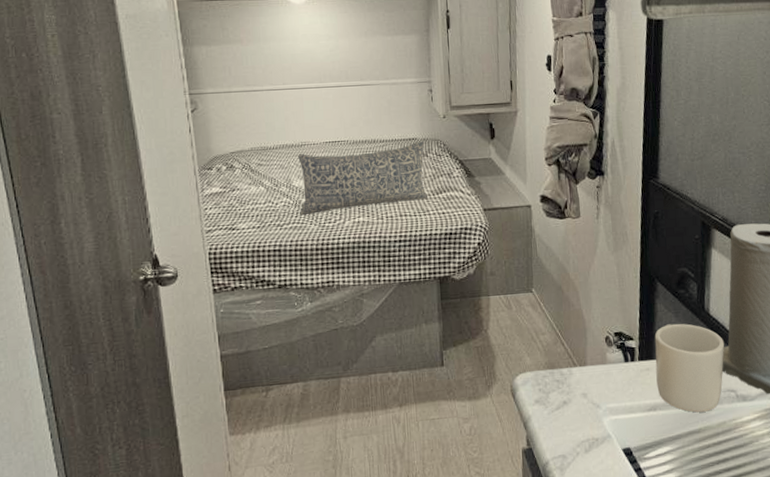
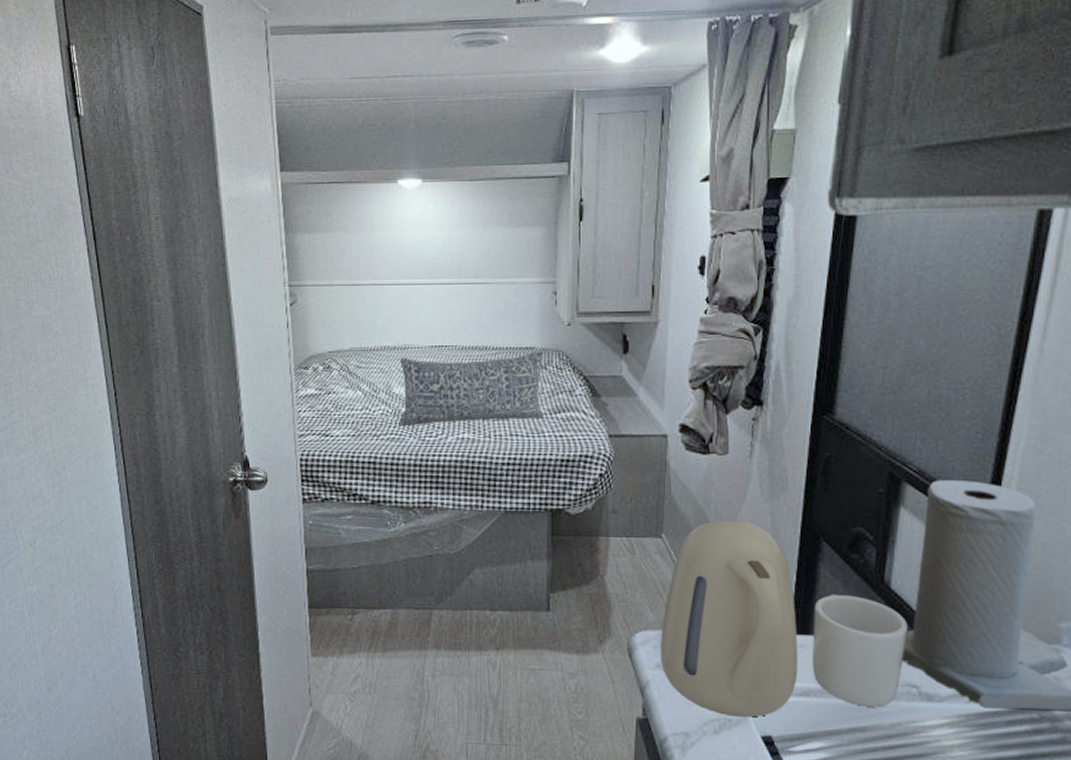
kettle: none [537,271,647,436] -> present [660,520,798,718]

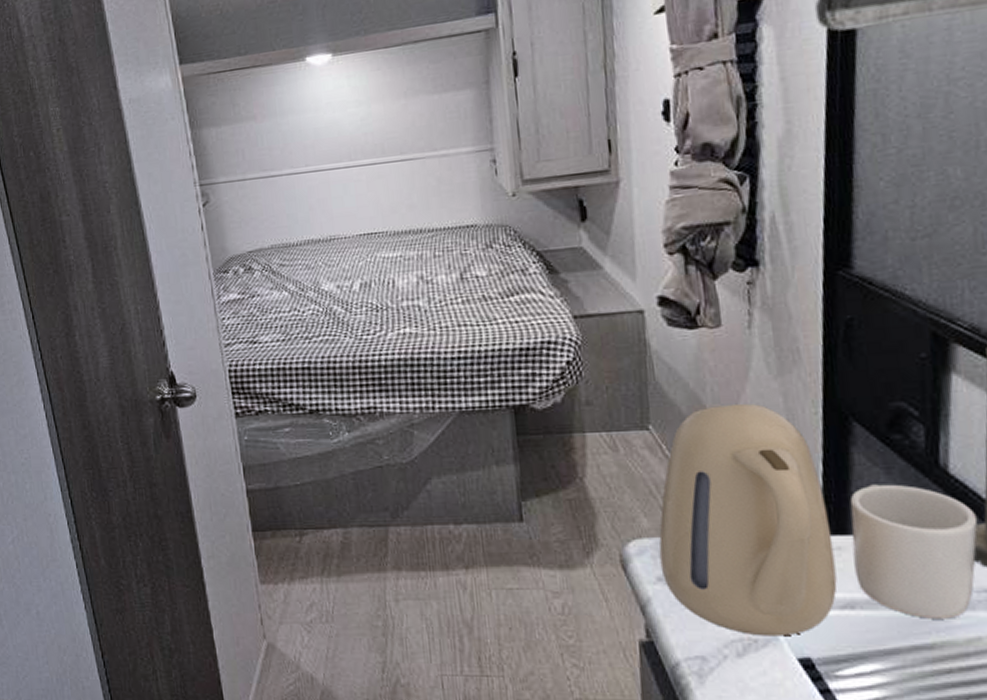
pillow: present [397,351,544,427] -> none [326,227,495,326]

